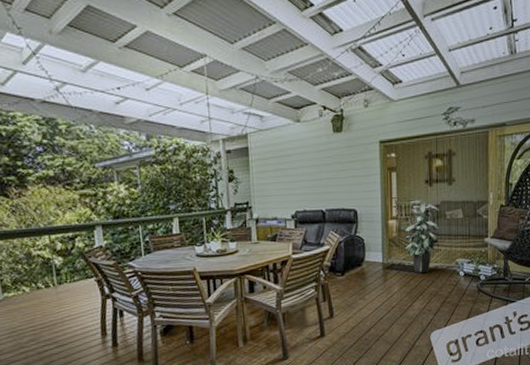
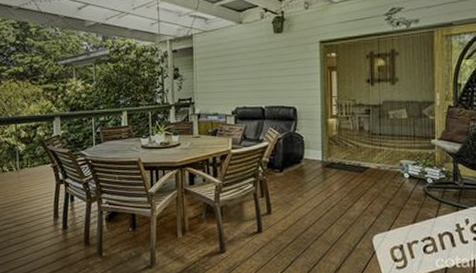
indoor plant: present [402,200,442,273] -> none [342,99,385,173]

